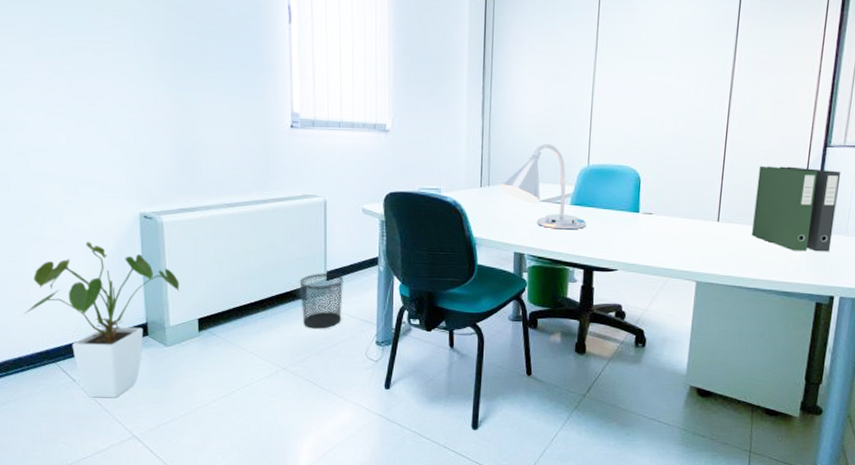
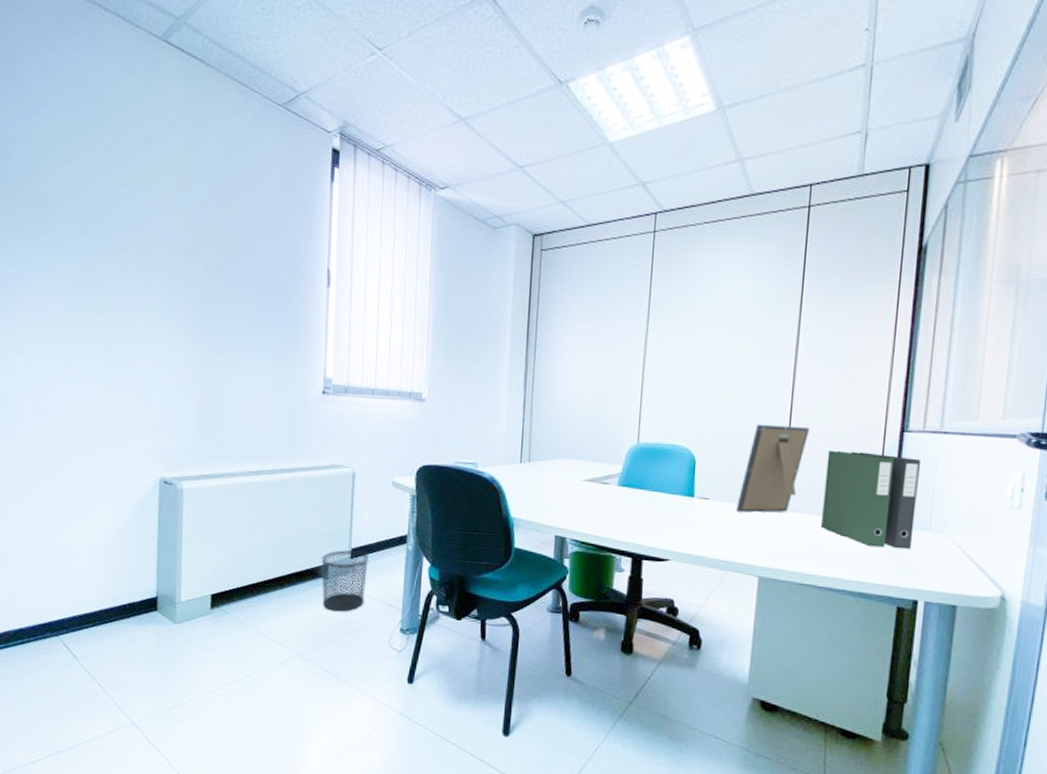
house plant: present [24,242,180,399] -> none [31,506,195,679]
table lamp: present [500,143,587,230] -> none [541,418,636,513]
picture frame: none [677,144,744,226] -> present [736,424,810,513]

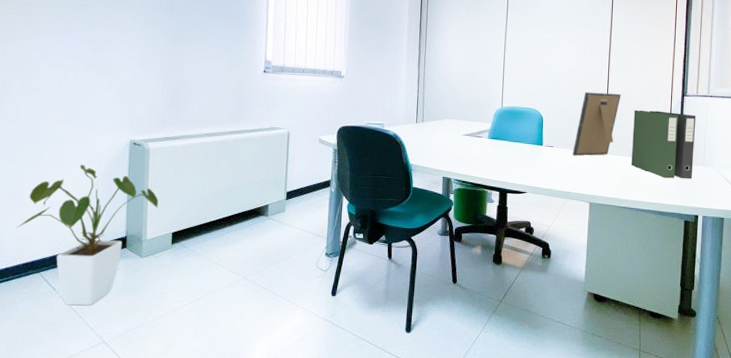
house plant: none [31,506,195,679] -> present [17,164,159,306]
waste bin: present [321,550,369,612] -> none [262,193,301,242]

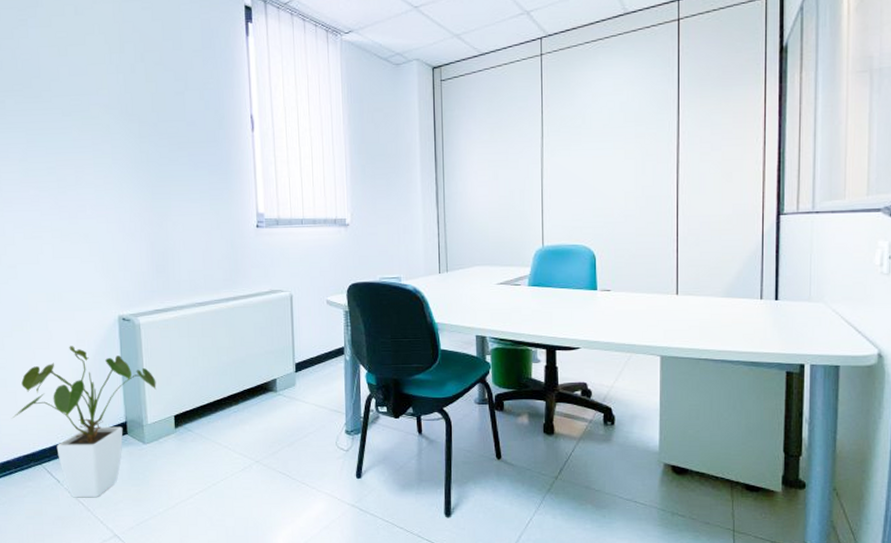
picture frame: present [572,92,621,157] -> none [636,218,696,301]
binder: present [631,110,697,179] -> none [713,236,798,320]

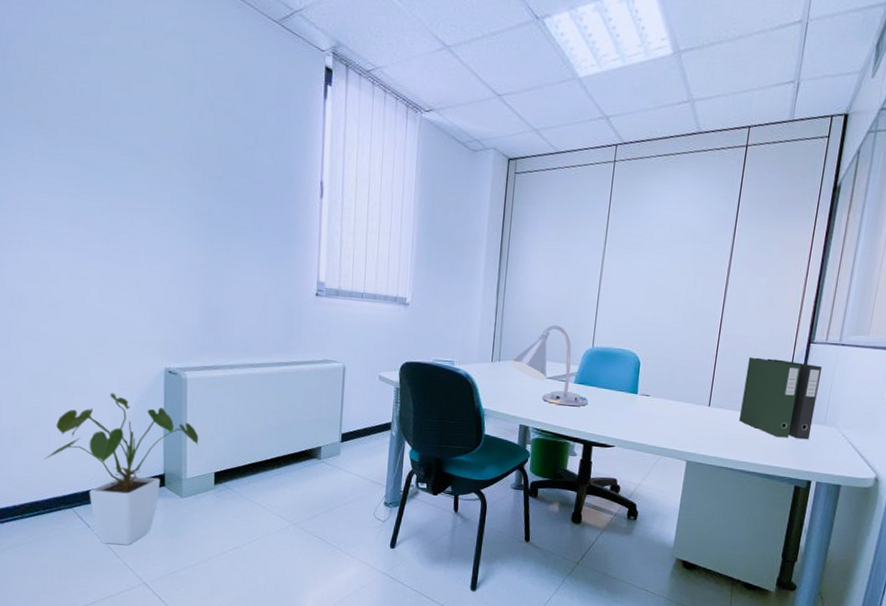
table lamp: none [458,227,546,311] -> present [509,324,589,407]
binder: none [713,236,798,320] -> present [739,357,823,440]

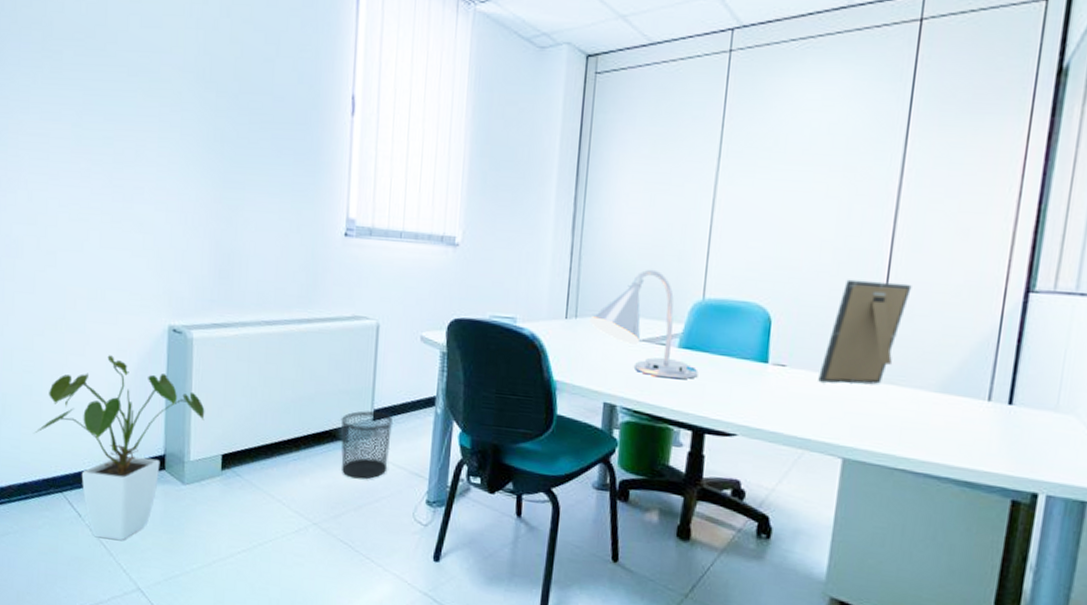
waste bin: none [314,434,358,488] -> present [341,411,394,480]
picture frame: none [671,333,735,409] -> present [818,279,912,385]
binder: present [739,357,823,440] -> none [921,312,1050,433]

